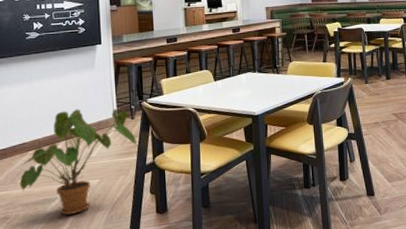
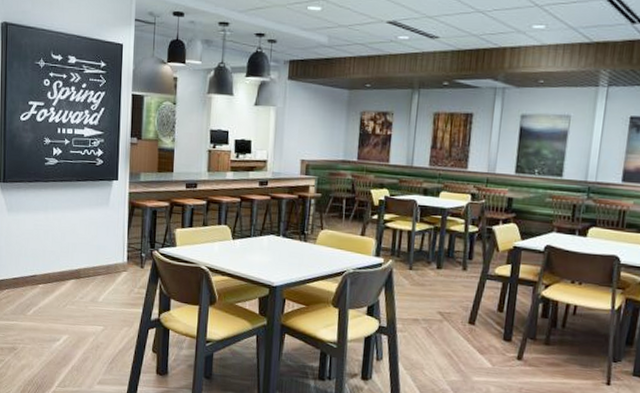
house plant: present [19,109,138,215] -> none [28,247,144,358]

